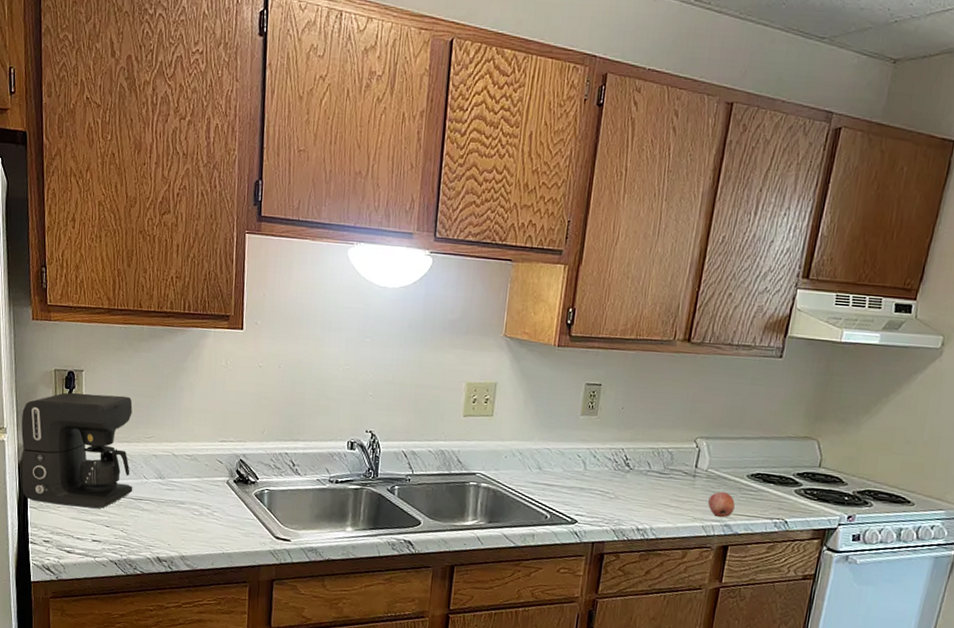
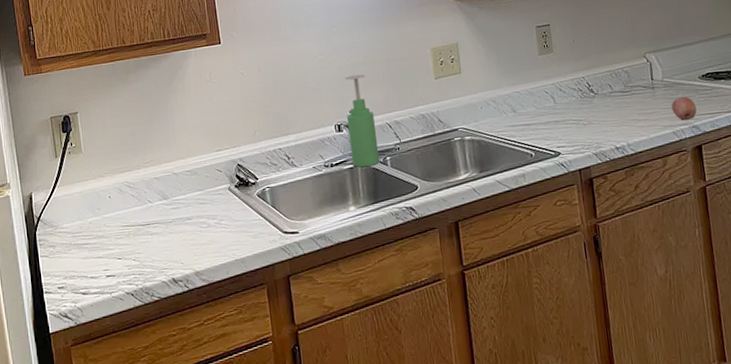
coffee maker: present [21,392,133,508] -> none [23,127,140,250]
soap dispenser: none [358,393,391,492] -> present [344,74,380,168]

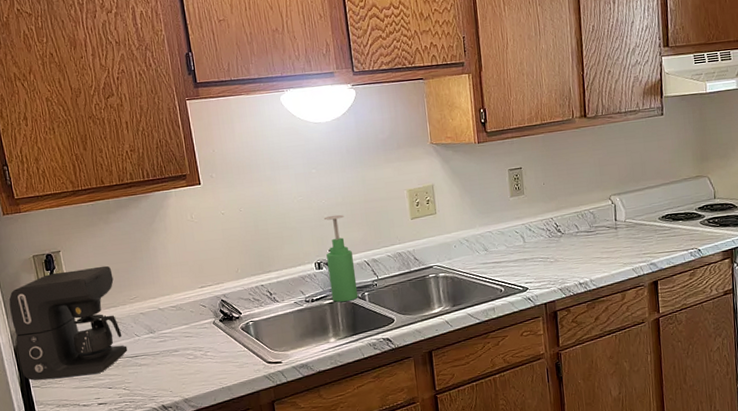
coffee maker: none [23,127,140,250] -> present [9,265,128,381]
fruit: present [671,96,697,121] -> none [632,235,655,259]

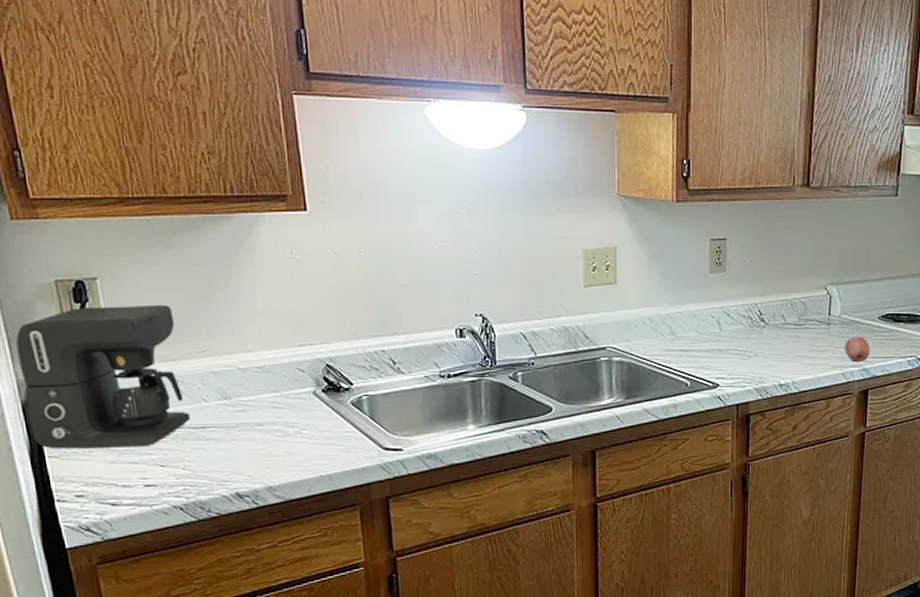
soap dispenser: present [323,214,358,303] -> none [471,271,509,382]
fruit: none [632,235,655,259] -> present [845,336,870,363]

